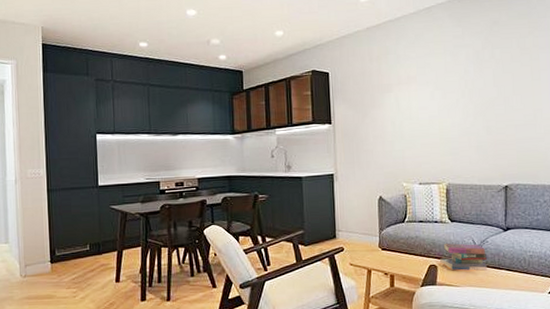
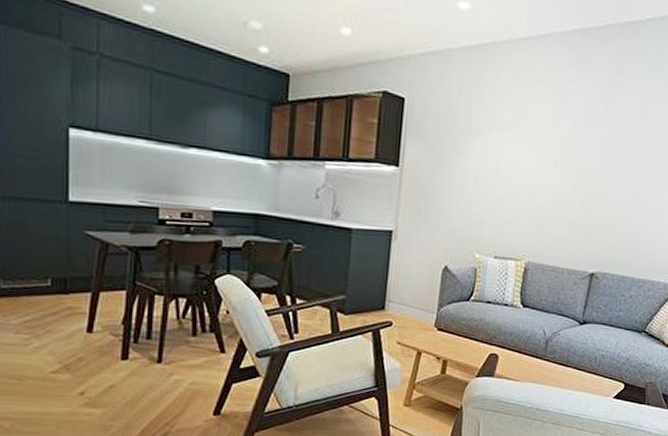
books: present [440,243,487,271] -> none [503,331,556,366]

